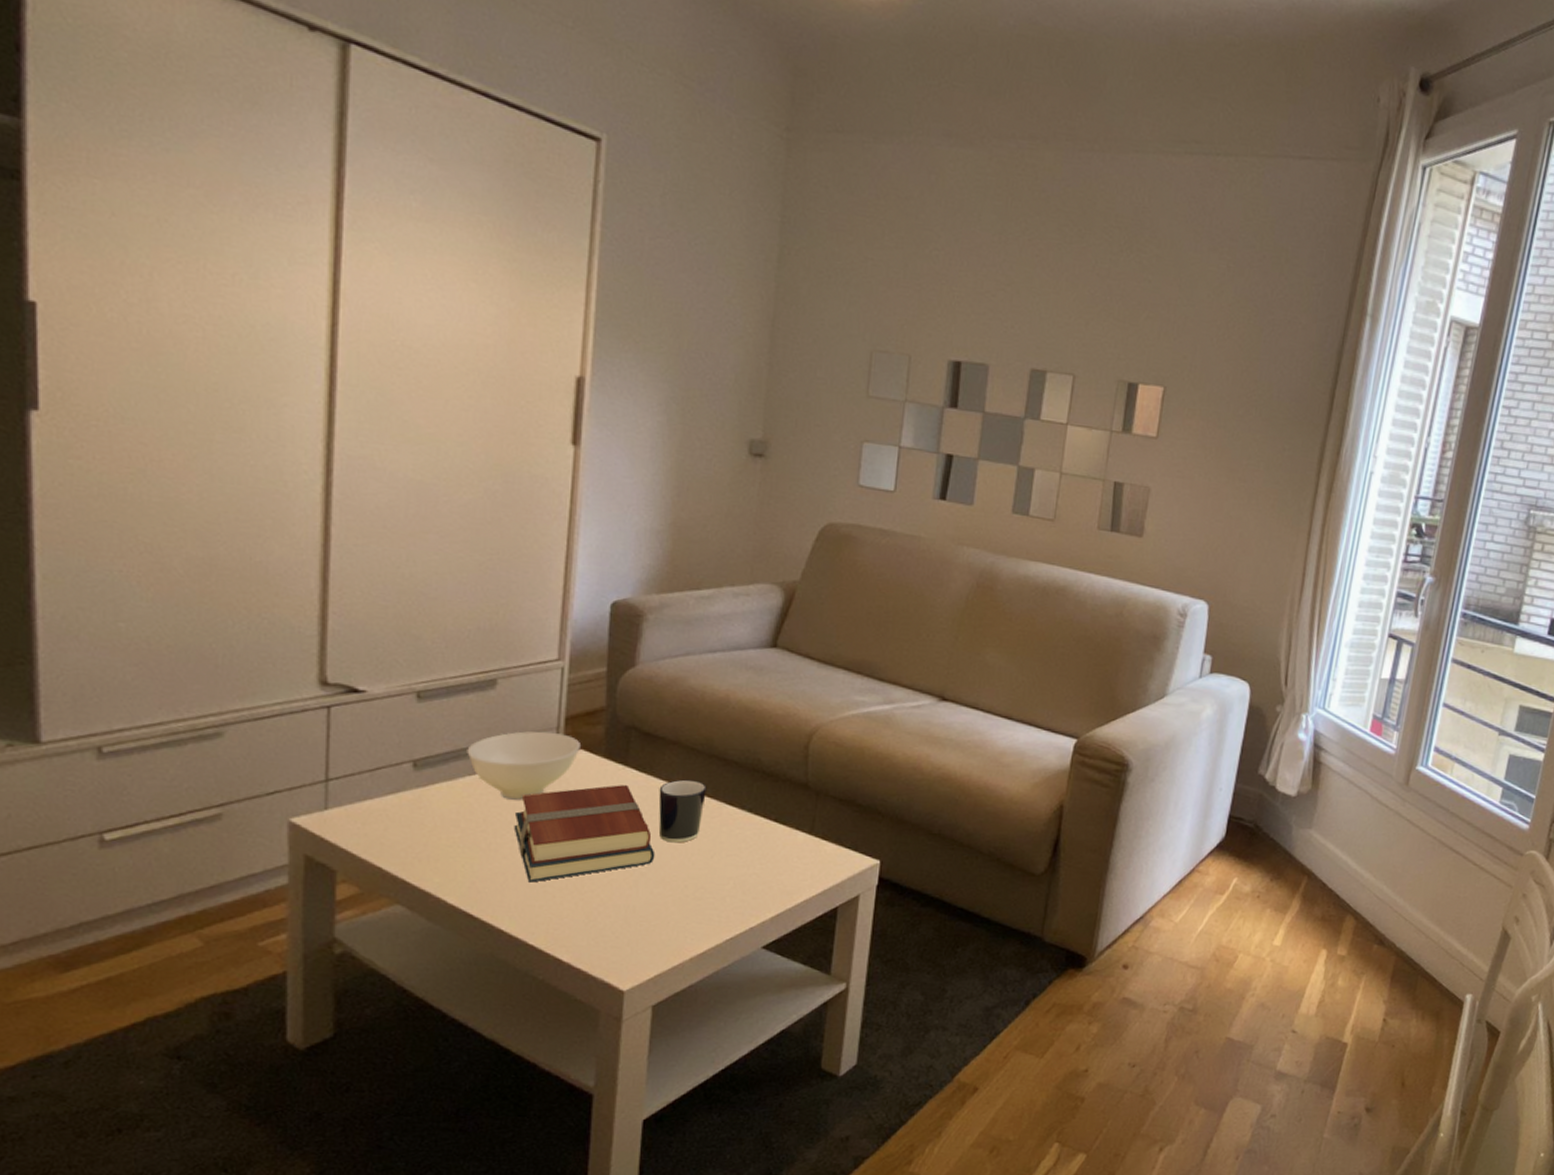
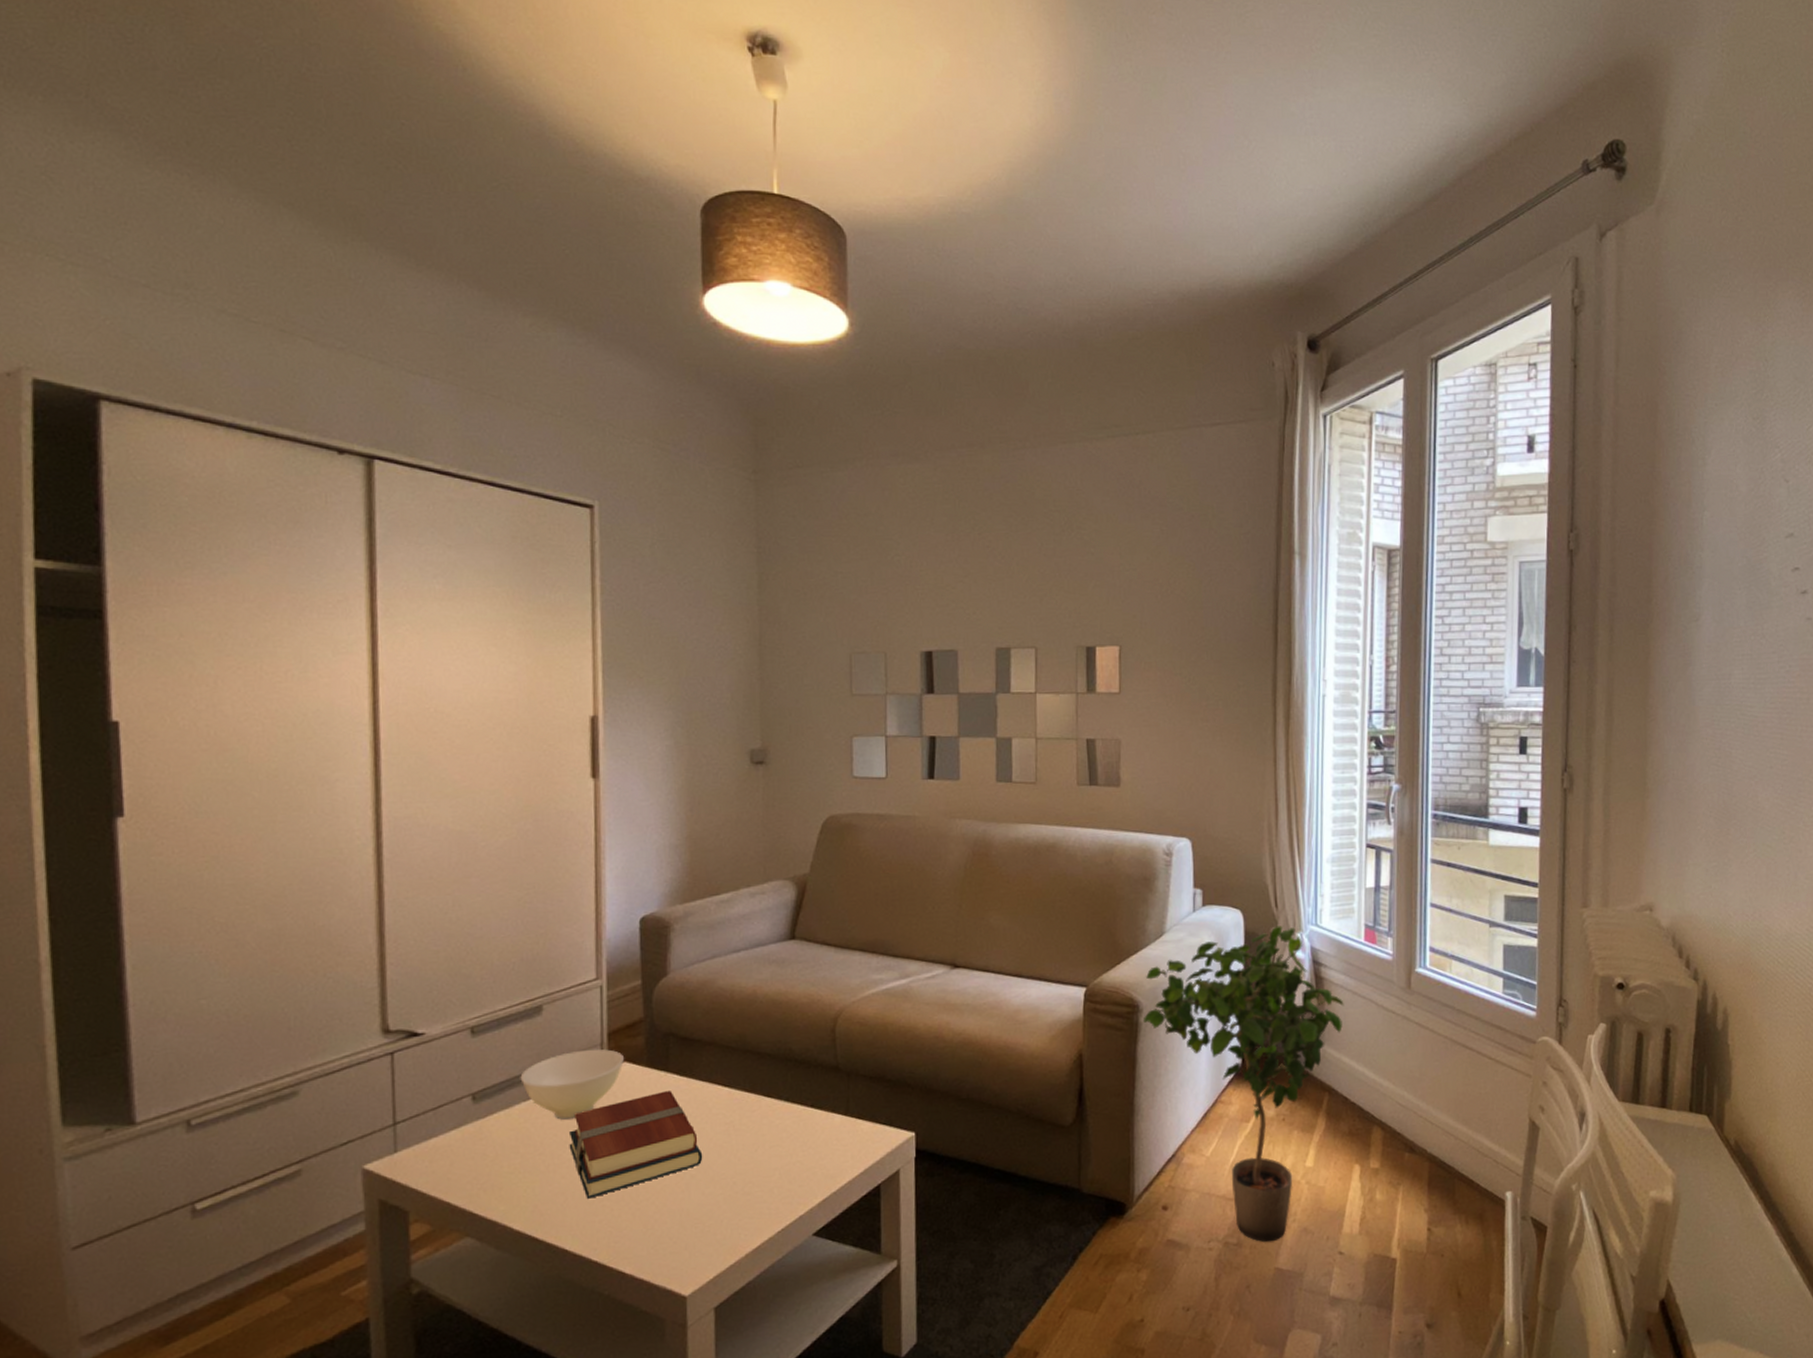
mug: present [658,779,707,843] -> none [700,1077,745,1142]
potted plant: none [1131,704,1339,1012] -> present [1144,925,1344,1242]

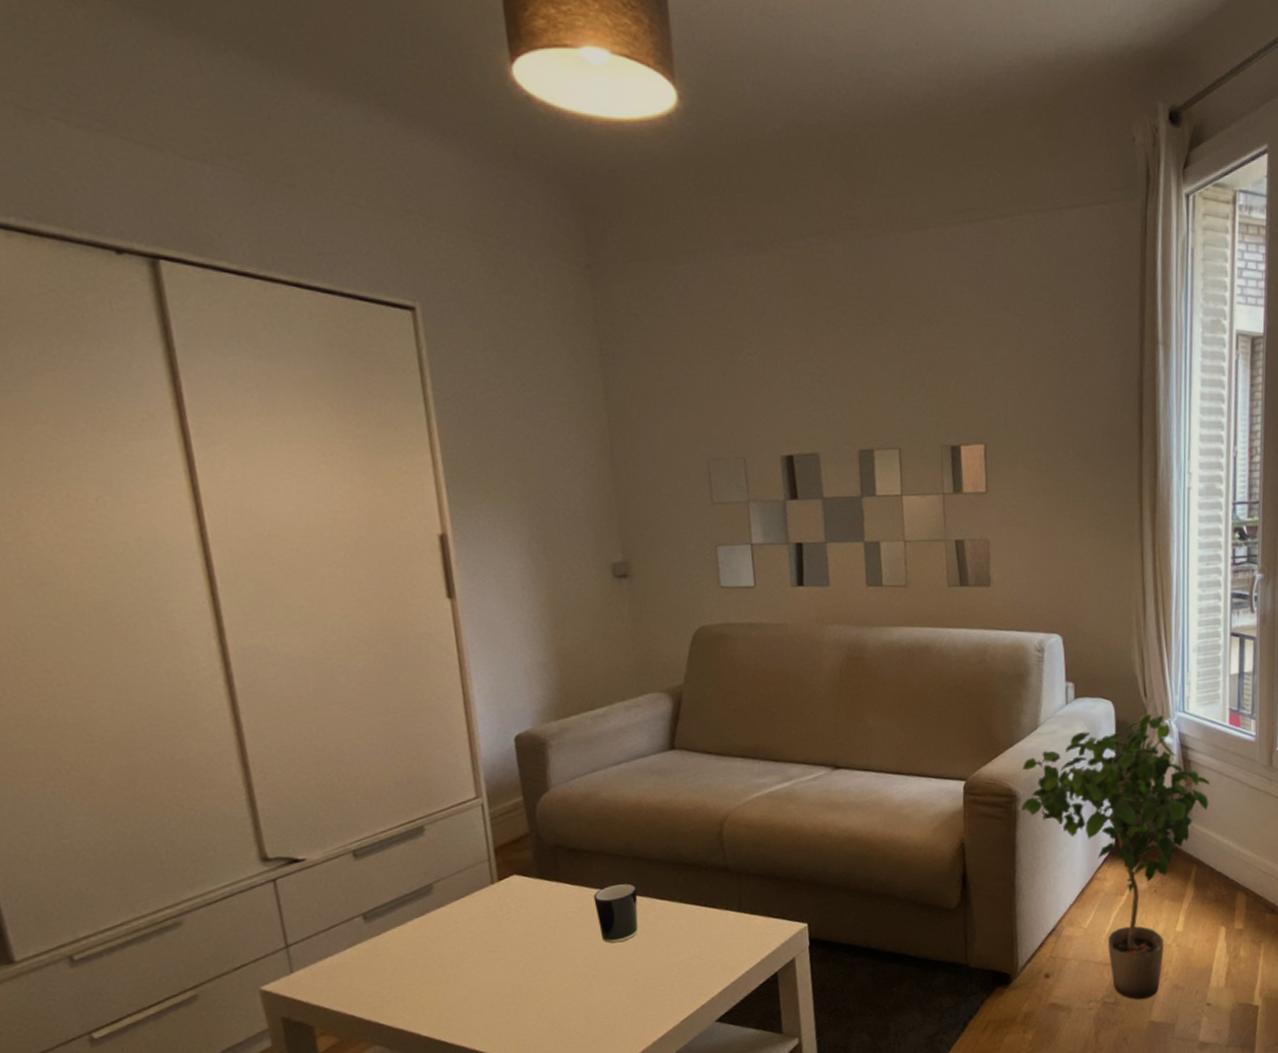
bowl: present [520,1049,625,1120] -> none [409,864,515,932]
books: present [568,1090,703,1199] -> none [465,898,603,1003]
mug: none [700,1077,745,1142] -> present [593,883,638,944]

